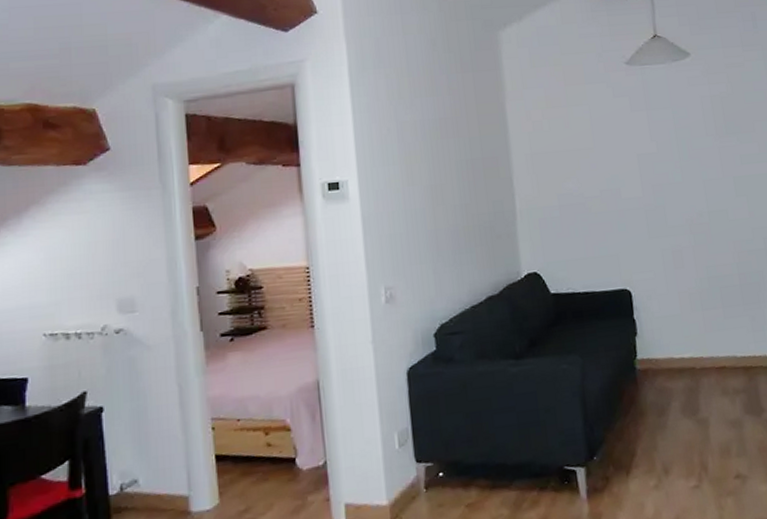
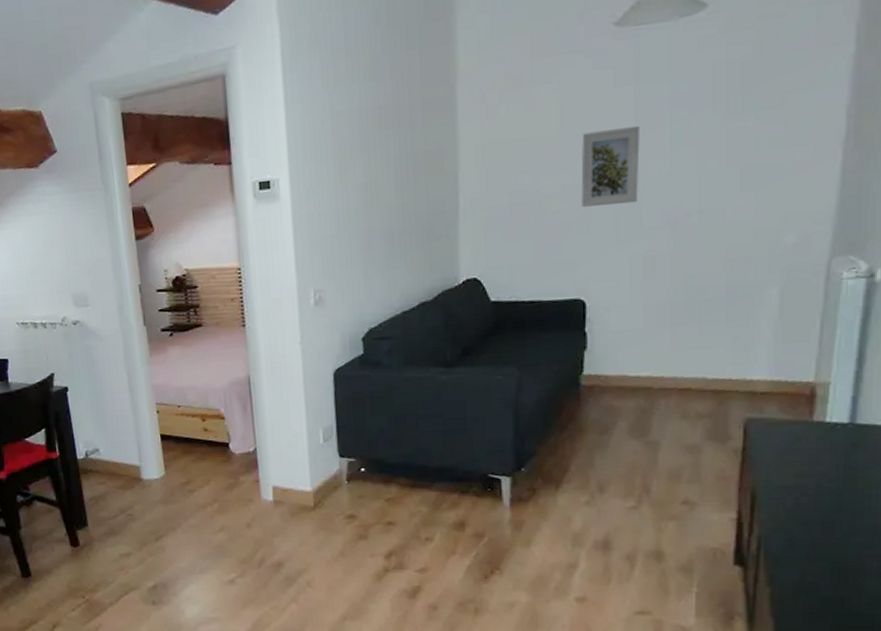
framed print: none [611,142,661,208] -> present [581,125,640,207]

